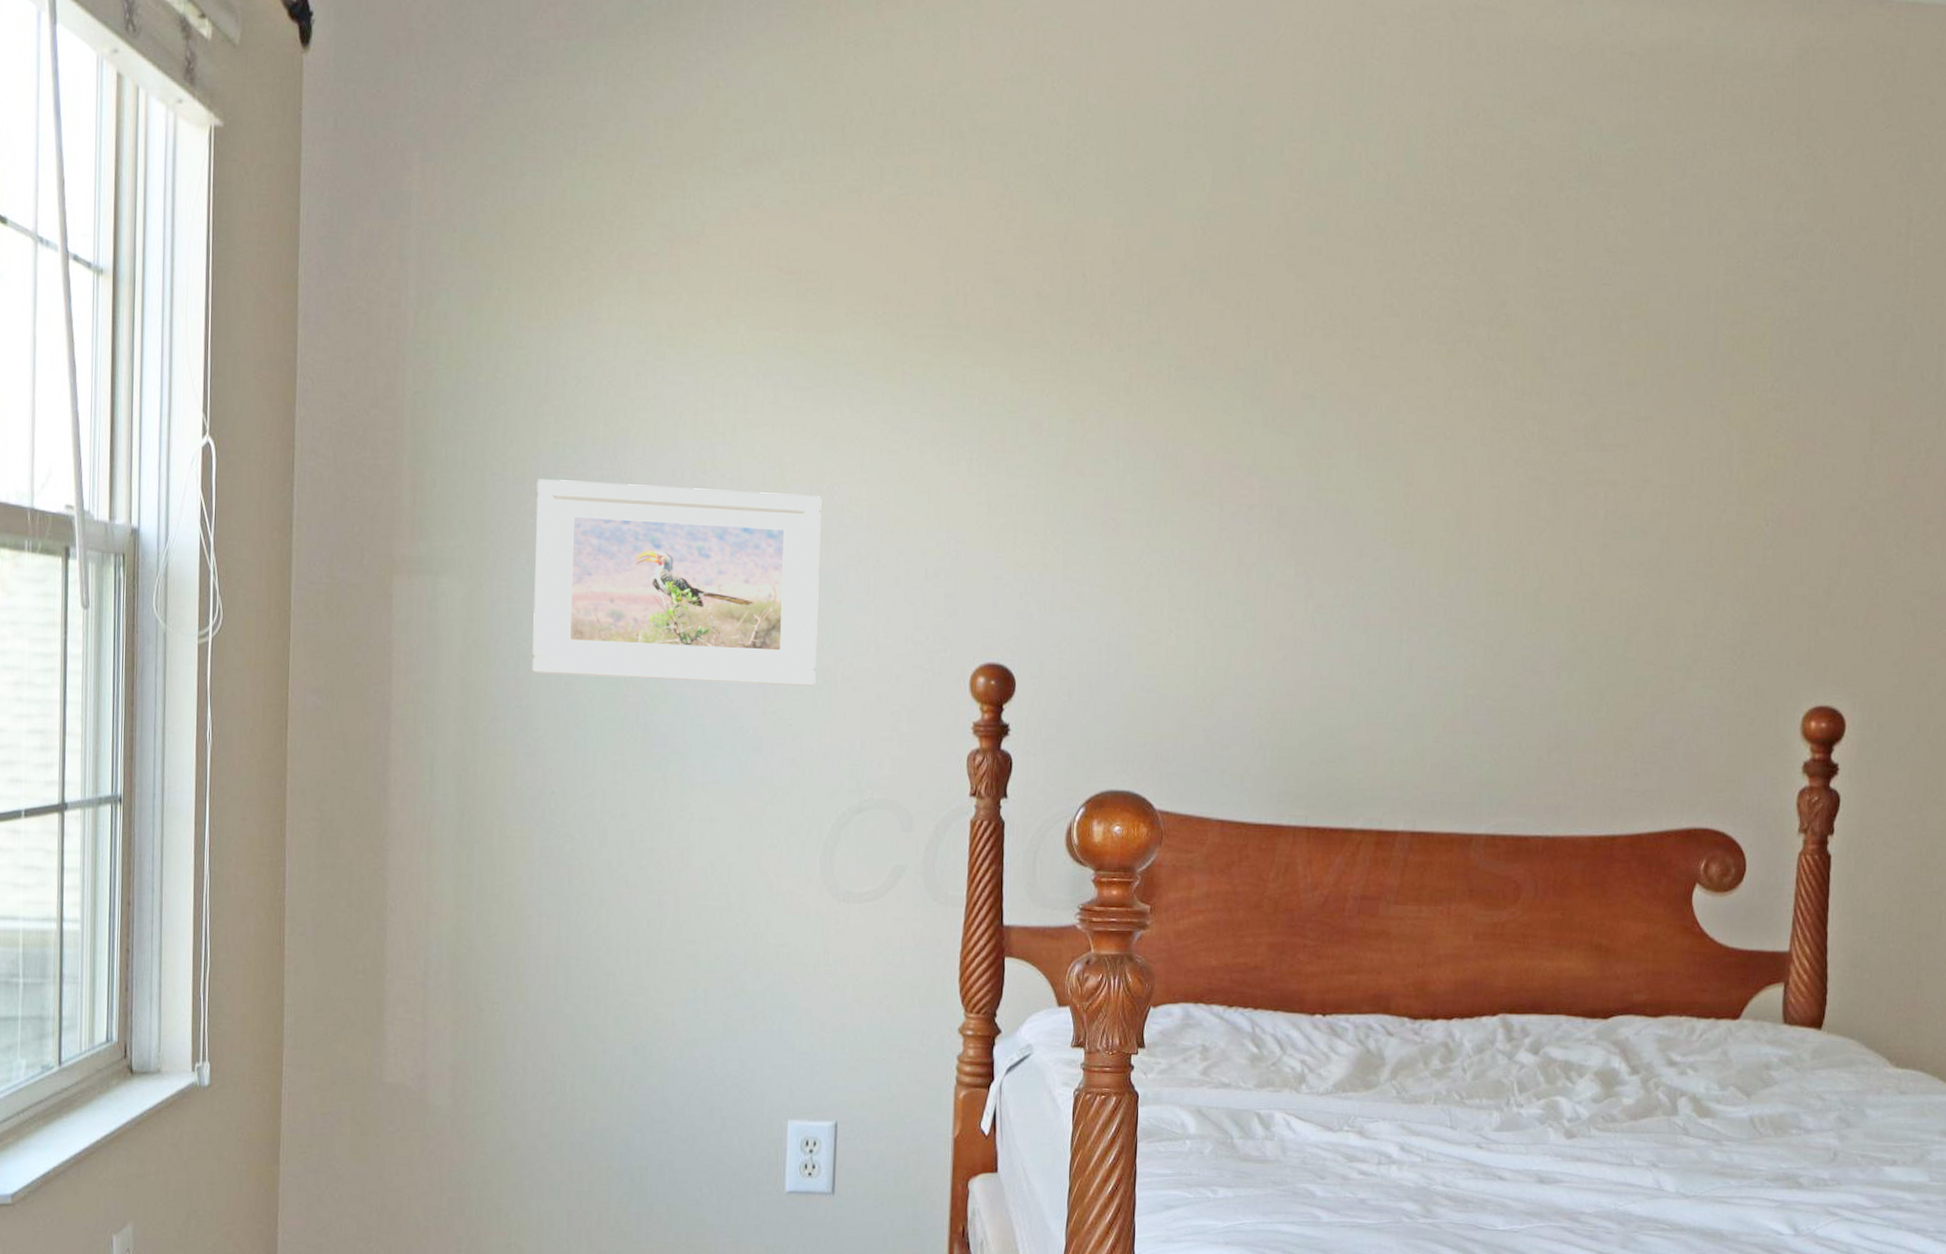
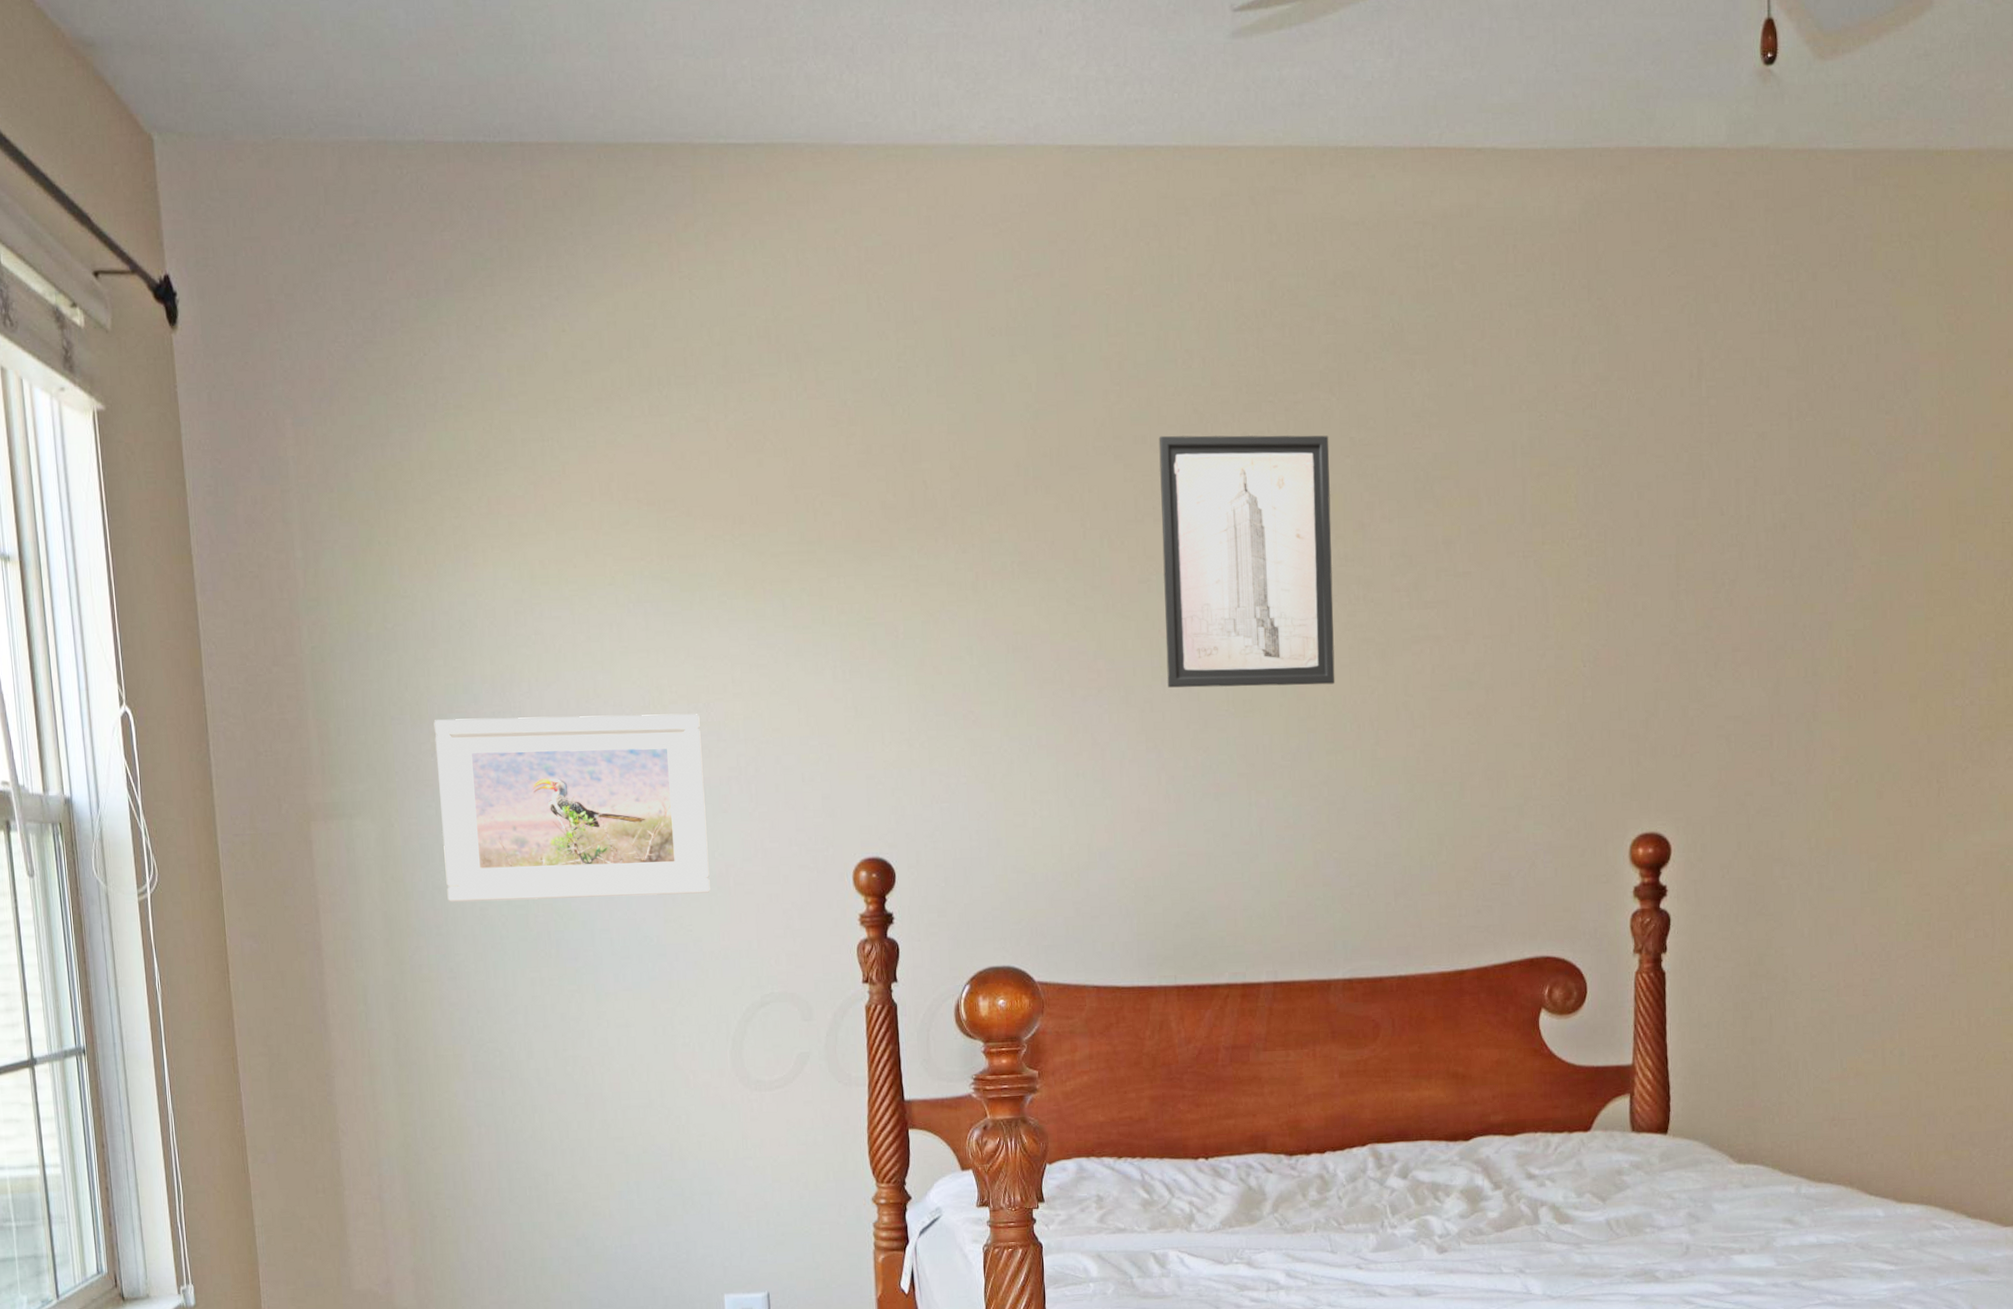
wall art: none [1323,248,1514,522] -> present [1158,435,1335,688]

